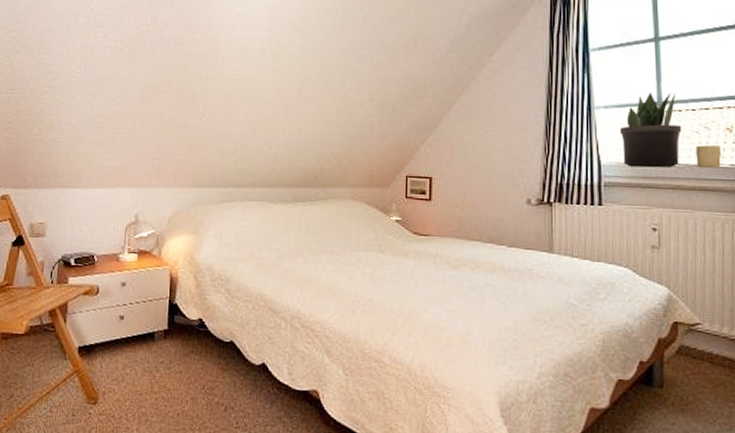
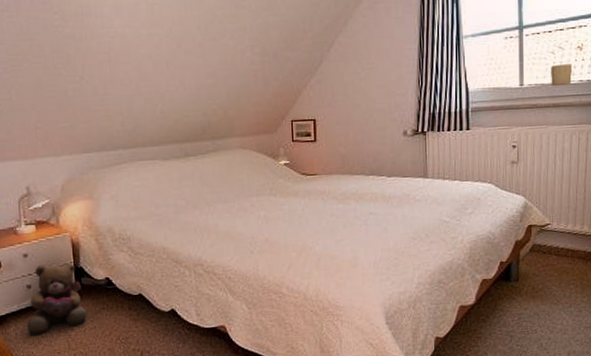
teddy bear: none [113,295,175,372] -> present [27,263,87,336]
planter: present [619,92,682,168] -> none [485,16,540,91]

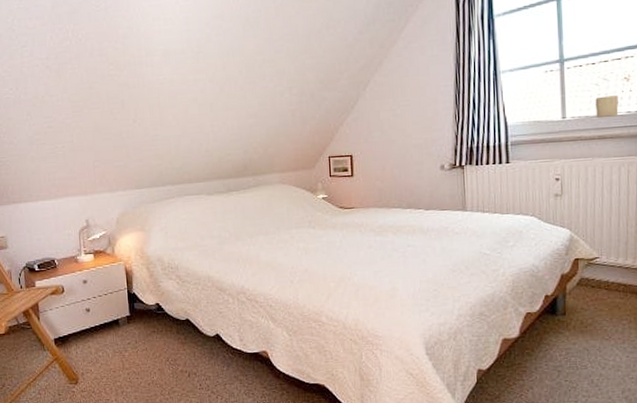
teddy bear: present [27,263,87,336] -> none [86,289,139,355]

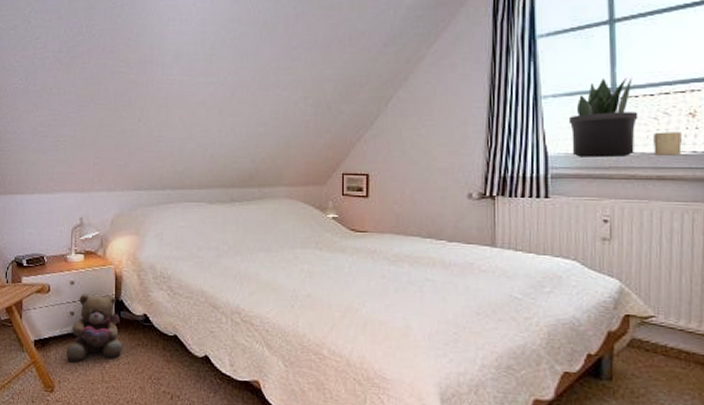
teddy bear: none [86,289,139,355] -> present [66,293,122,363]
planter: none [524,49,583,125] -> present [568,77,638,158]

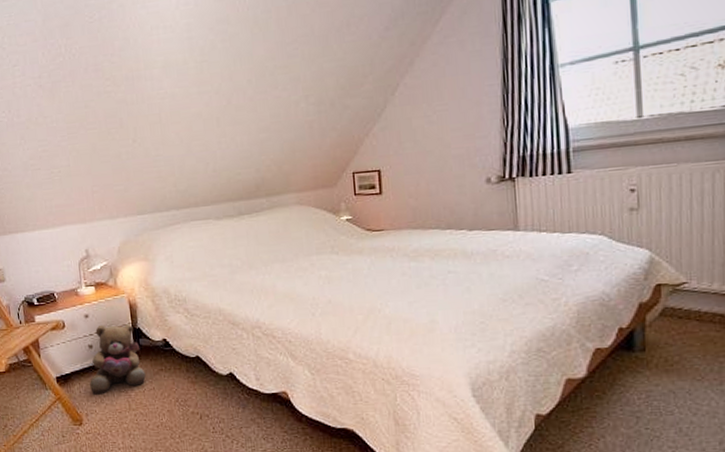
planter: present [568,77,638,158] -> none [588,33,664,126]
candle: present [653,132,682,157] -> none [680,86,711,116]

